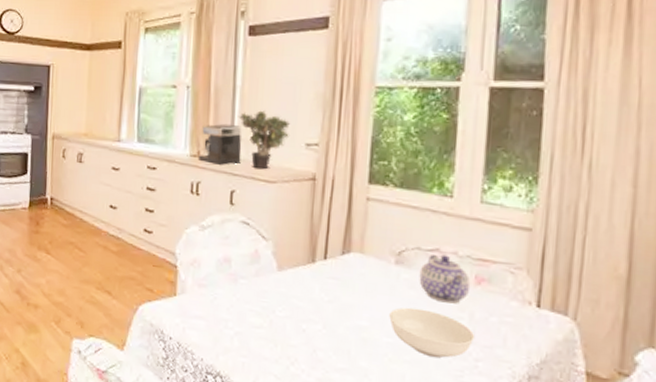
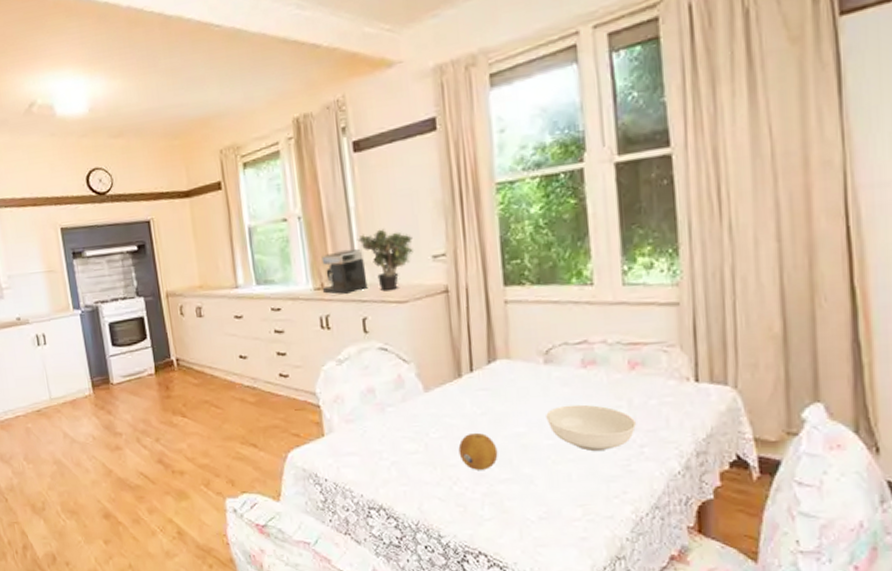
fruit: none [300,318,338,356] -> present [458,432,498,470]
teapot: present [419,253,471,304] -> none [570,345,625,394]

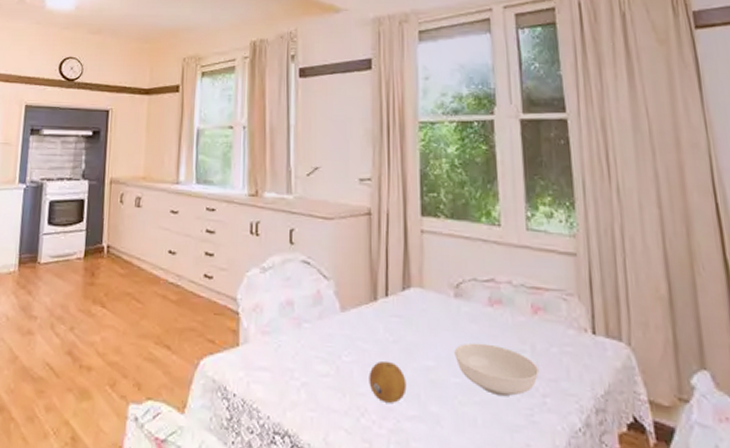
coffee maker: present [321,249,368,294] -> none [257,163,298,203]
potted plant: present [357,228,414,292] -> none [293,148,343,207]

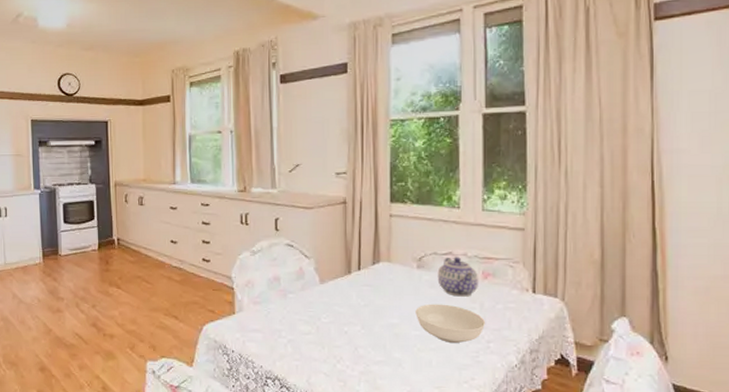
fruit: present [369,360,407,403] -> none [343,320,375,352]
teapot: none [478,284,529,336] -> present [437,257,479,297]

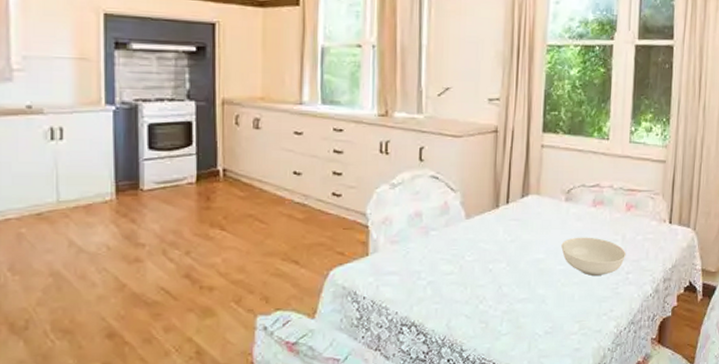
teapot: present [437,257,479,297] -> none [584,189,623,229]

